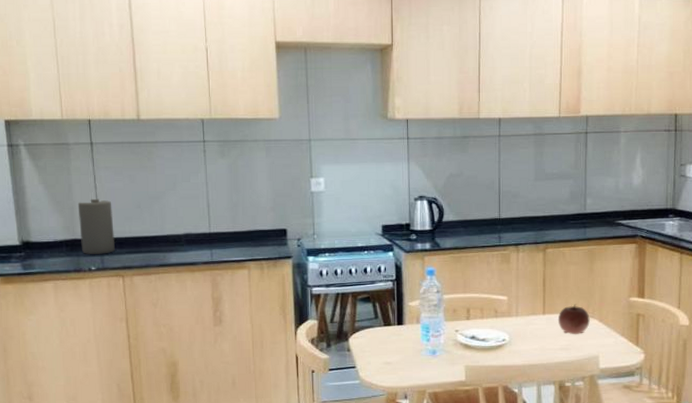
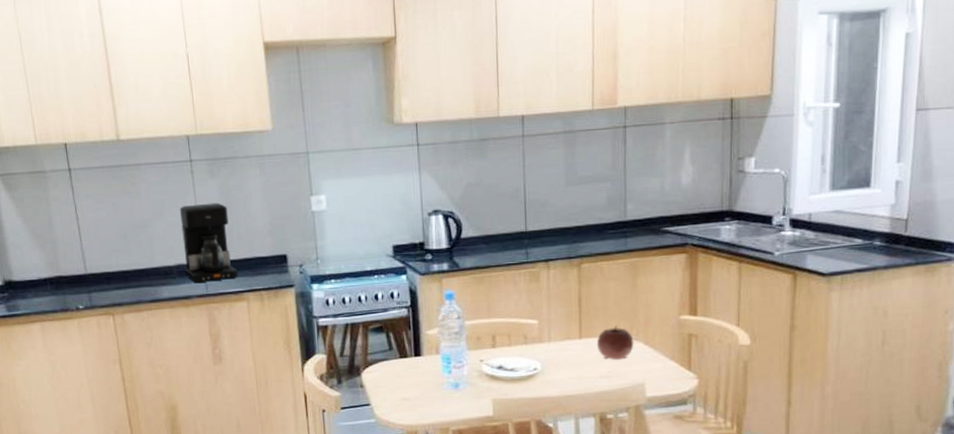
paper towel holder: present [77,198,116,254] -> none [59,230,103,292]
coffee maker: none [191,180,242,251] -> present [180,202,239,283]

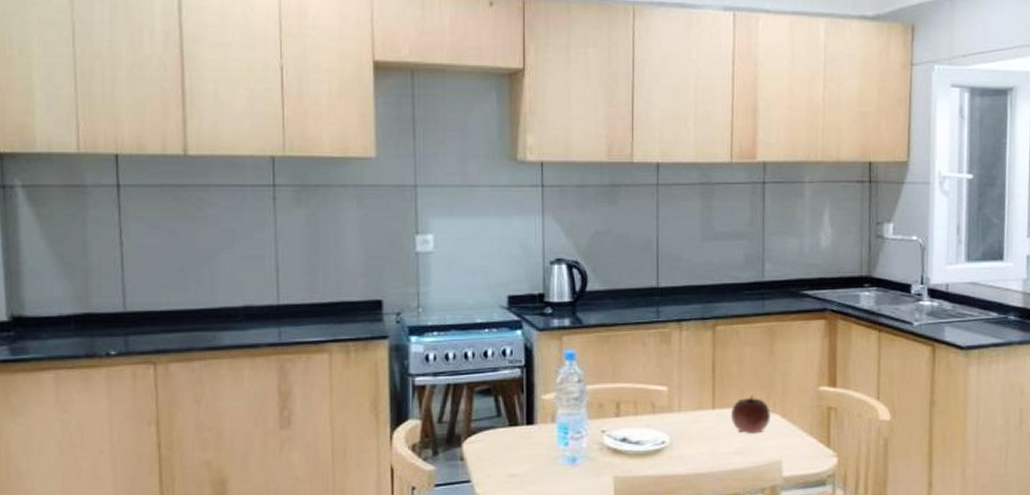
coffee maker: present [180,202,239,283] -> none [255,235,321,329]

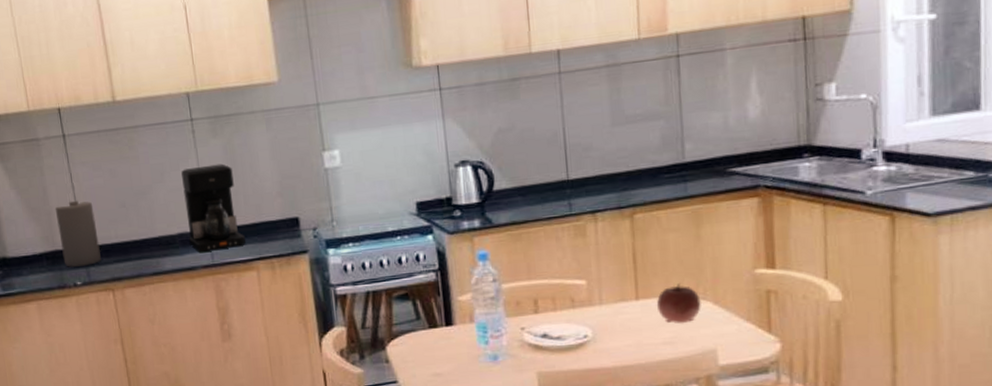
paper towel holder: none [94,259,146,334] -> present [55,200,101,267]
coffee maker: none [255,235,321,329] -> present [181,163,247,252]

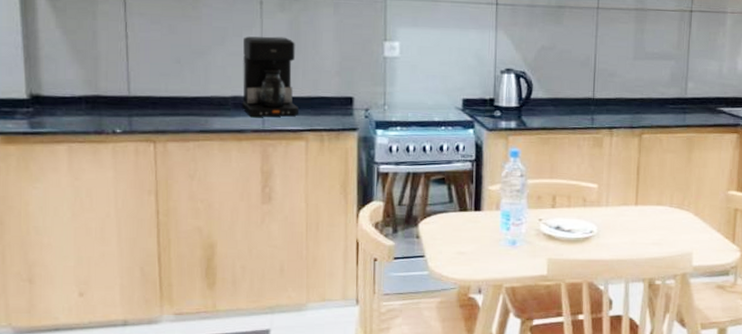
paper towel holder: present [55,200,101,267] -> none [103,49,148,115]
fruit: present [656,283,701,324] -> none [650,196,685,229]

